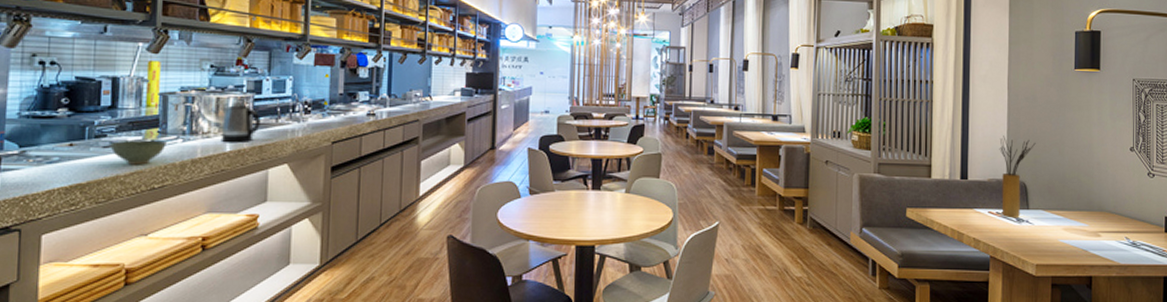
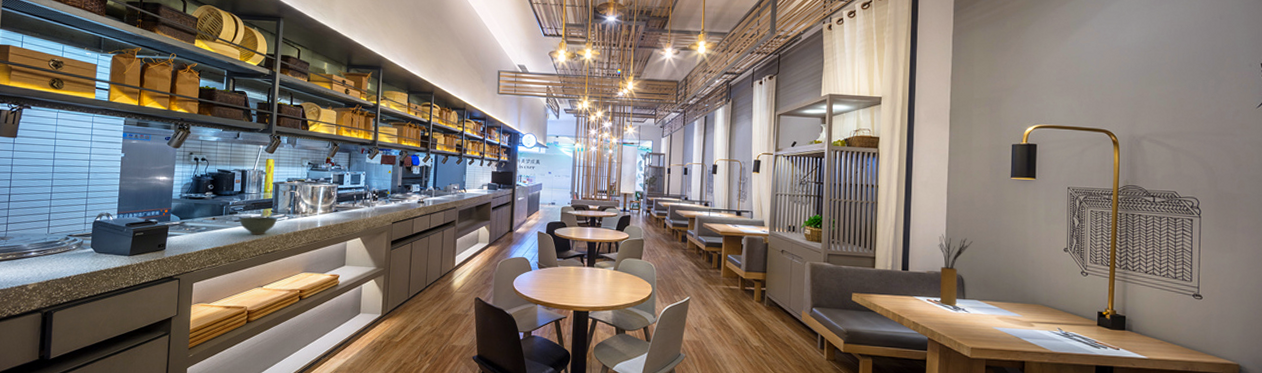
kettle: present [220,105,261,143] -> none [314,192,342,221]

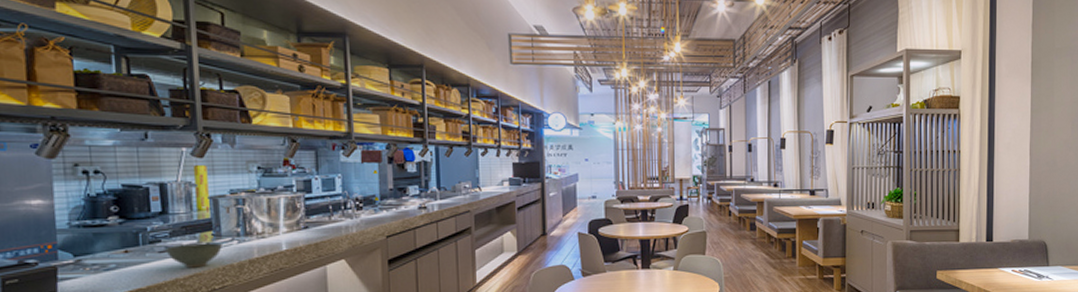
vase: present [938,234,973,307] -> none [1022,199,1055,275]

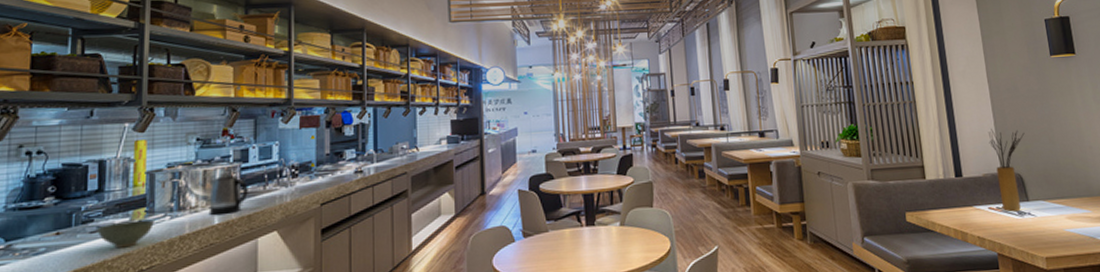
kettle: none [275,205,314,242] -> present [208,175,248,215]
vase: none [1022,199,1055,275] -> present [987,129,1025,212]

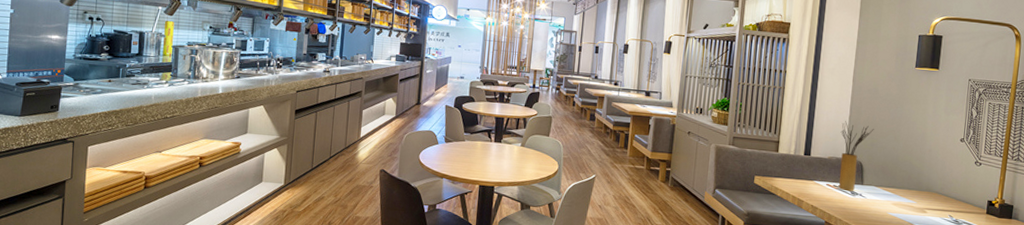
bowl: present [97,219,154,248] -> none [137,80,177,100]
kettle: present [208,175,248,215] -> none [215,58,245,88]

